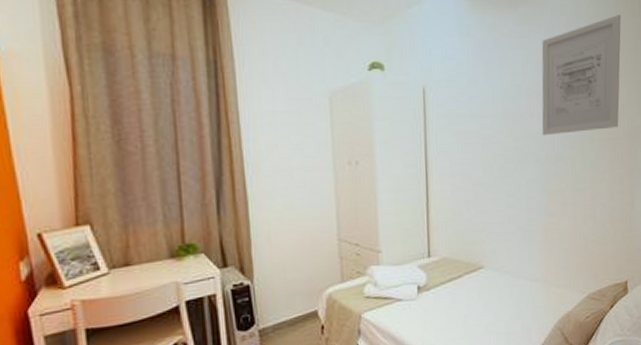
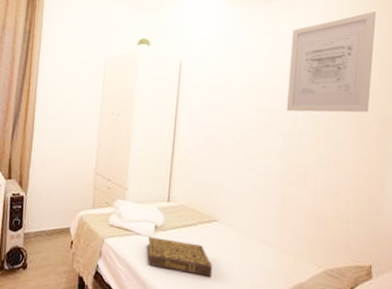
book: none [412,297,483,332] -> present [147,237,212,277]

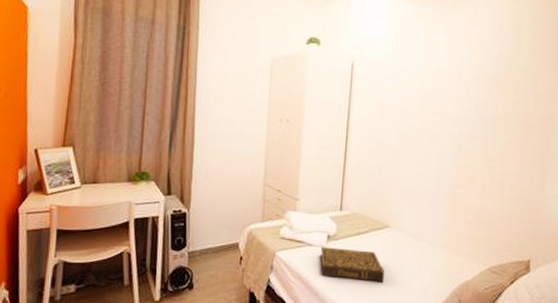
wall art: present [286,11,376,113] -> none [457,10,544,115]

